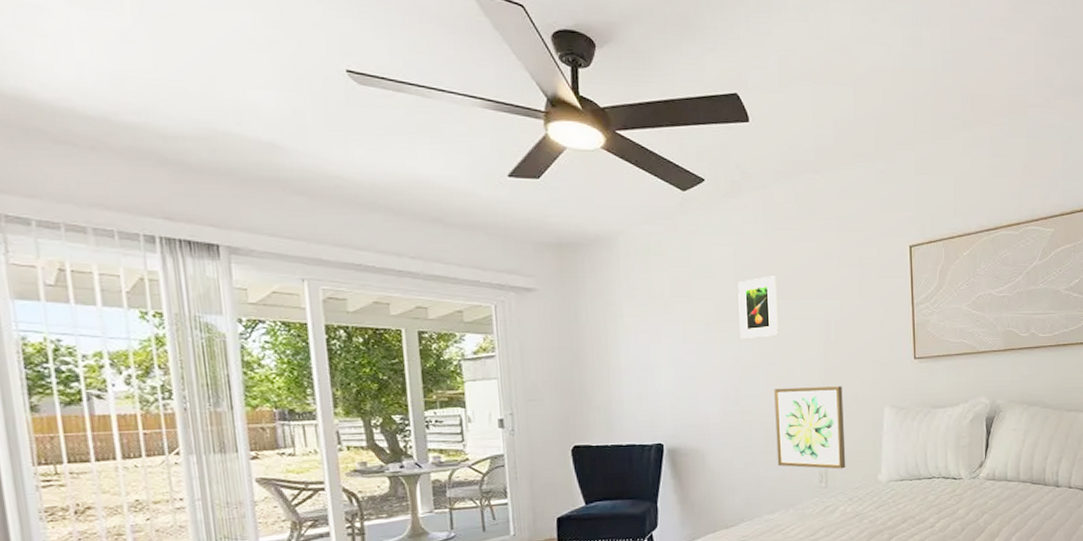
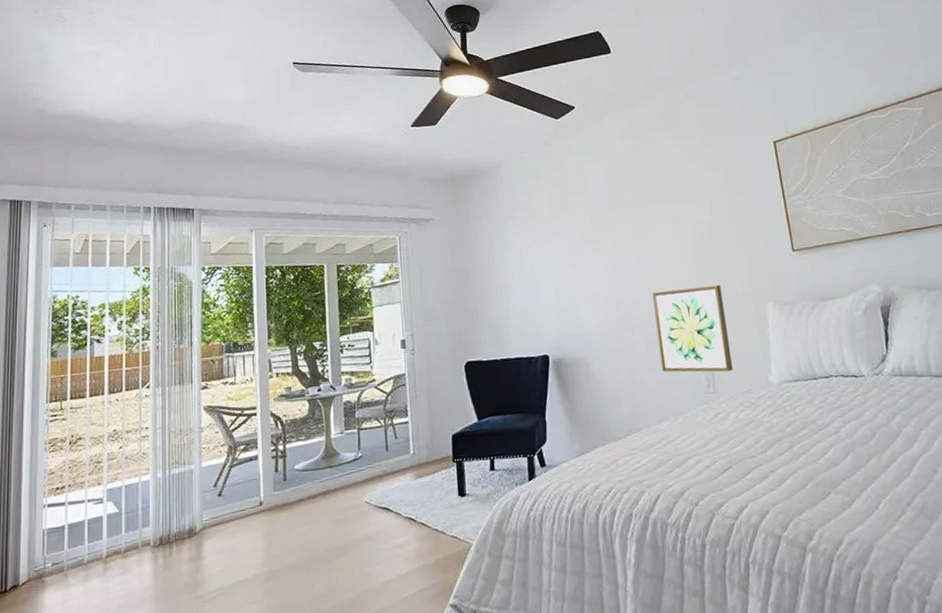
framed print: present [738,276,780,339] -> none [610,184,653,247]

